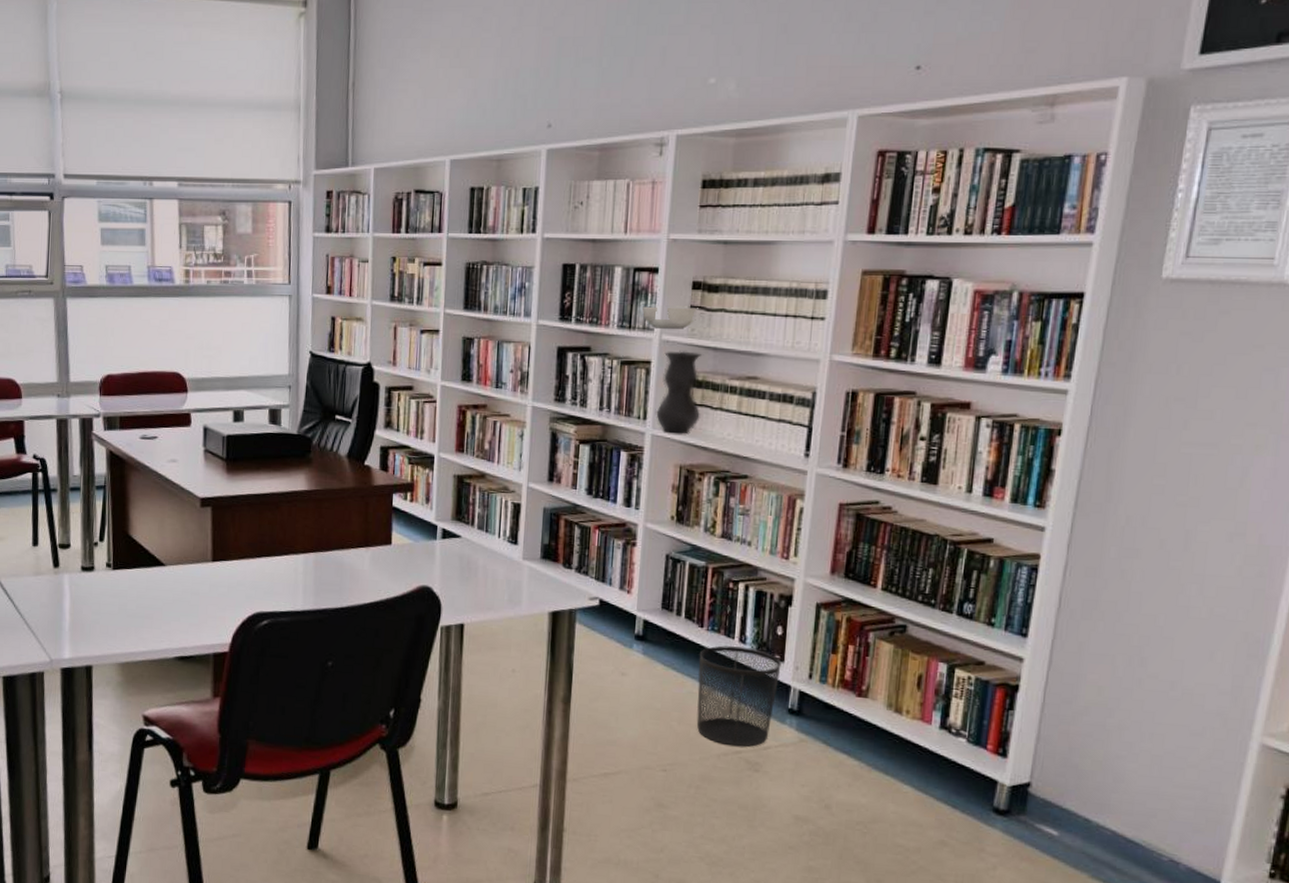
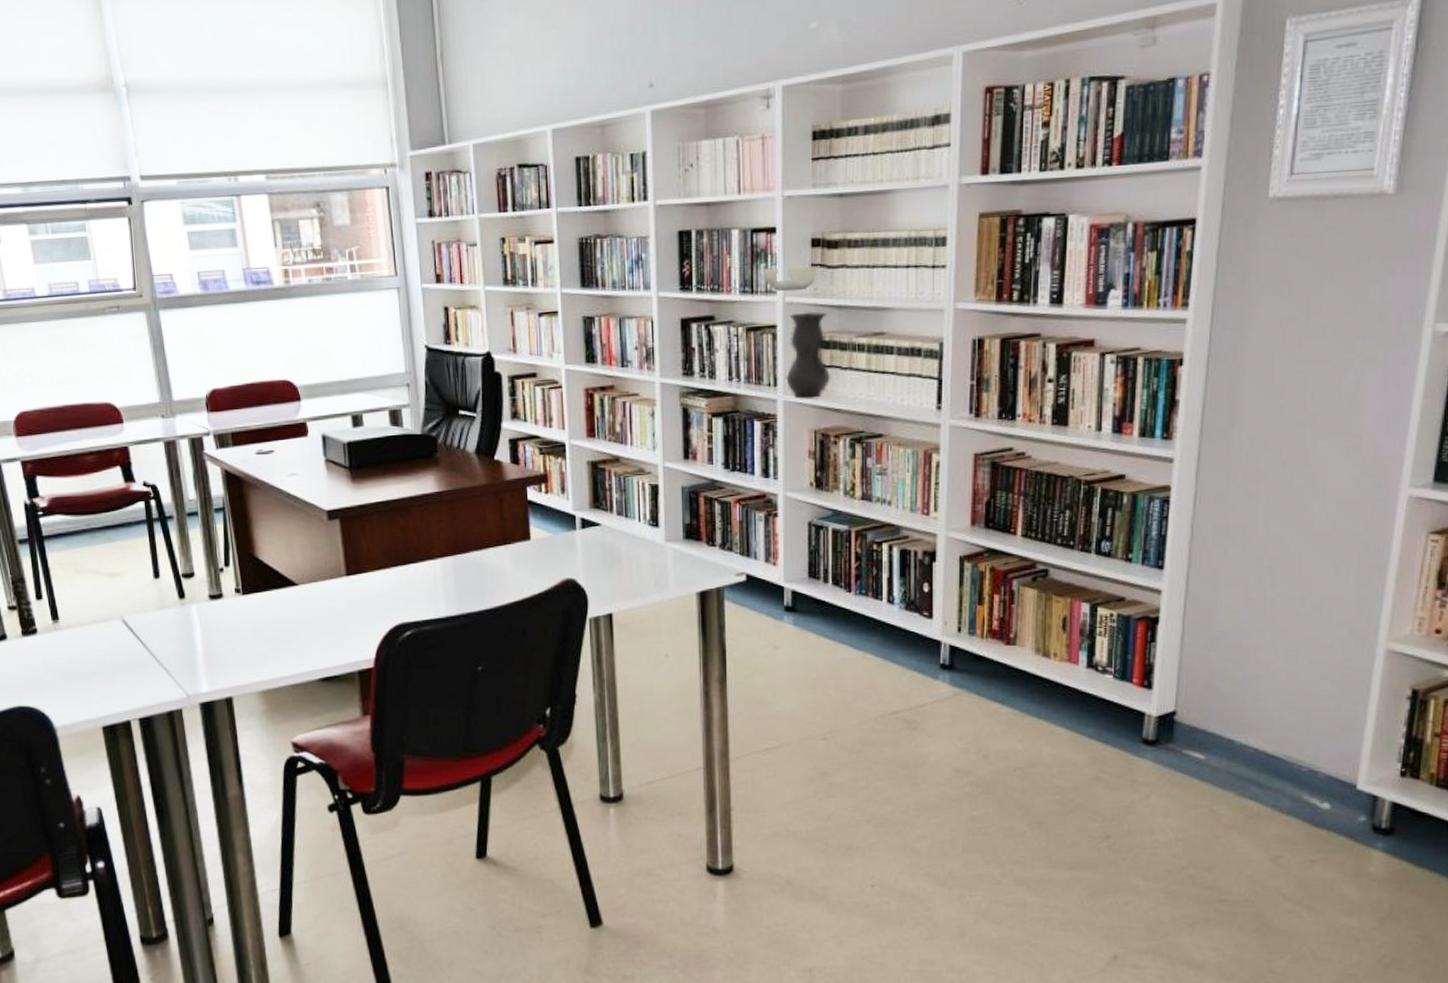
waste bin: present [696,645,782,747] -> none [849,608,930,707]

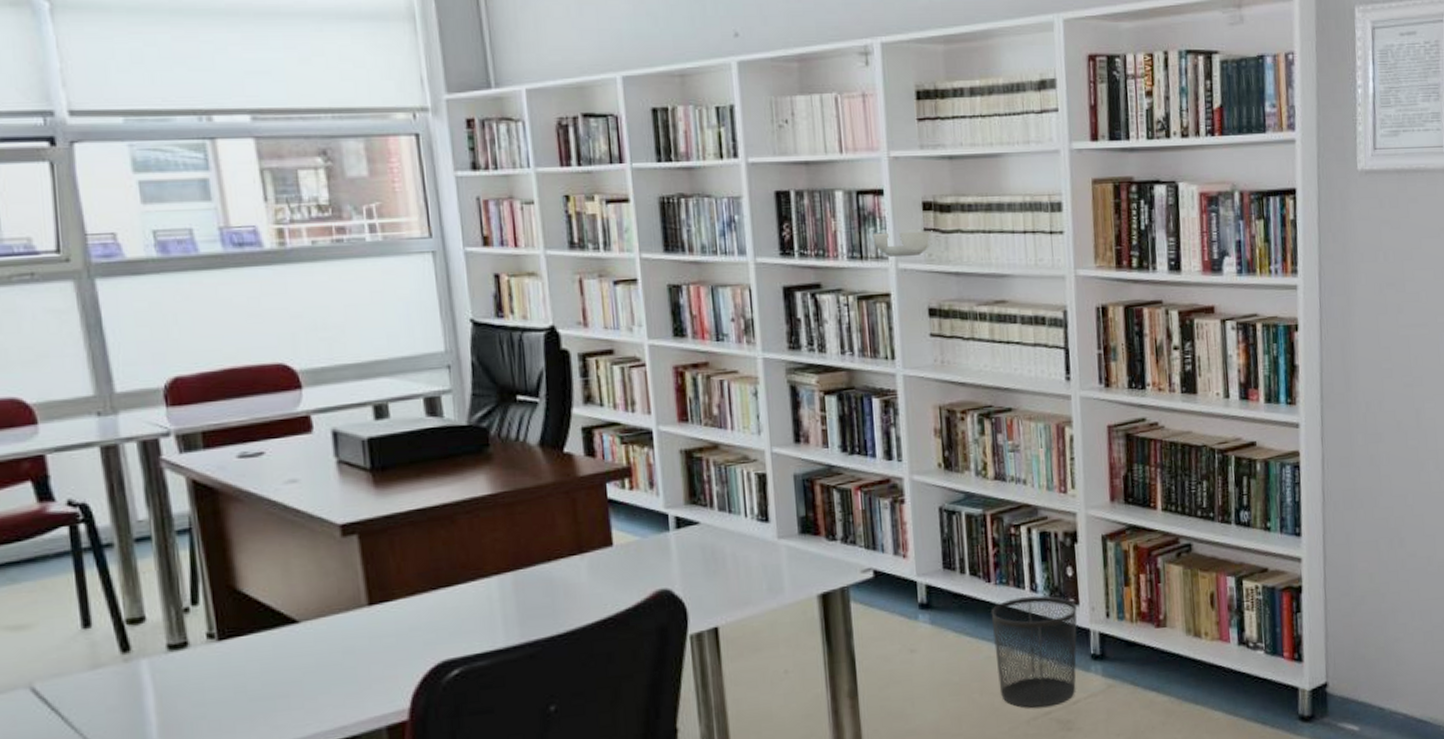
vase: present [786,312,830,397] -> none [904,279,952,371]
waste bin: none [849,608,930,707] -> present [990,596,1077,708]

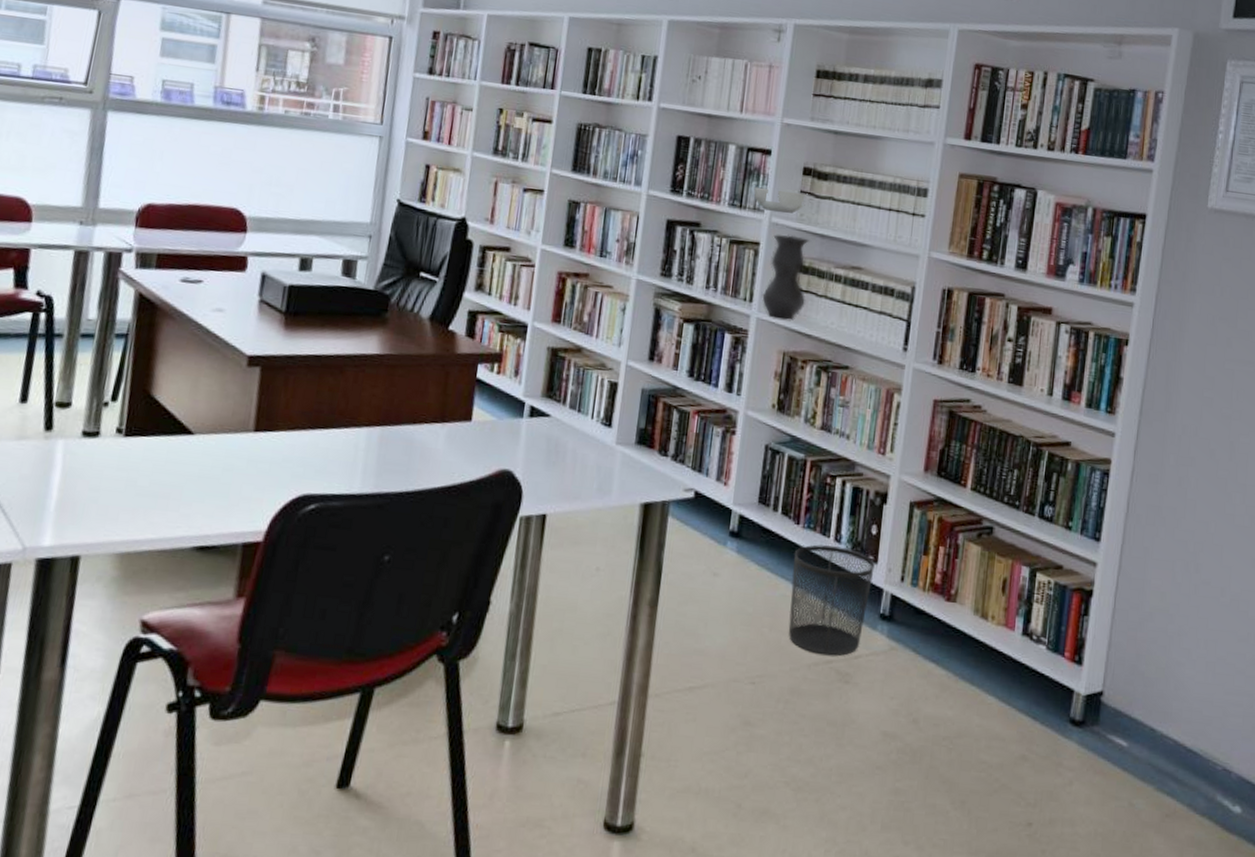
vase: none [904,279,952,371] -> present [762,235,809,319]

